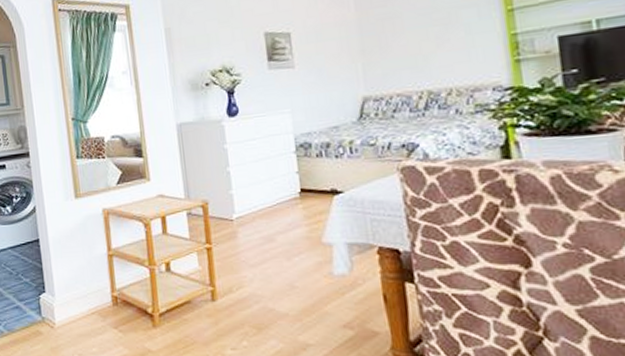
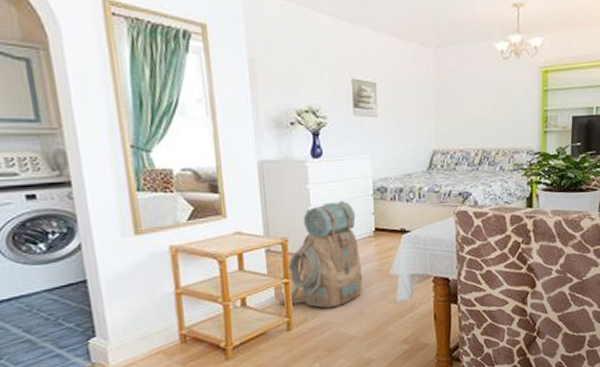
backpack: none [202,160,291,279] -> present [278,201,363,308]

